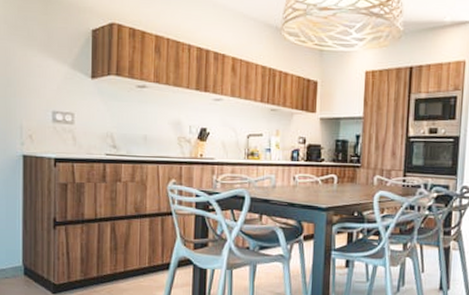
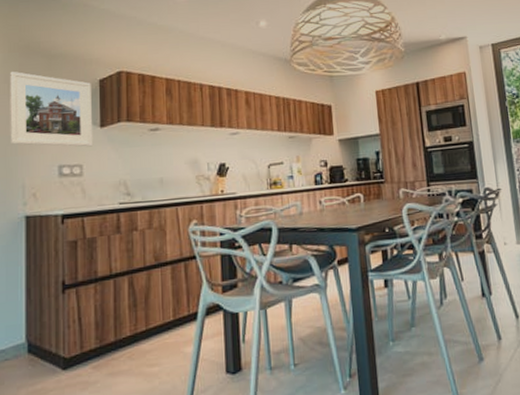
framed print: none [9,13,85,97] -> present [10,72,94,147]

